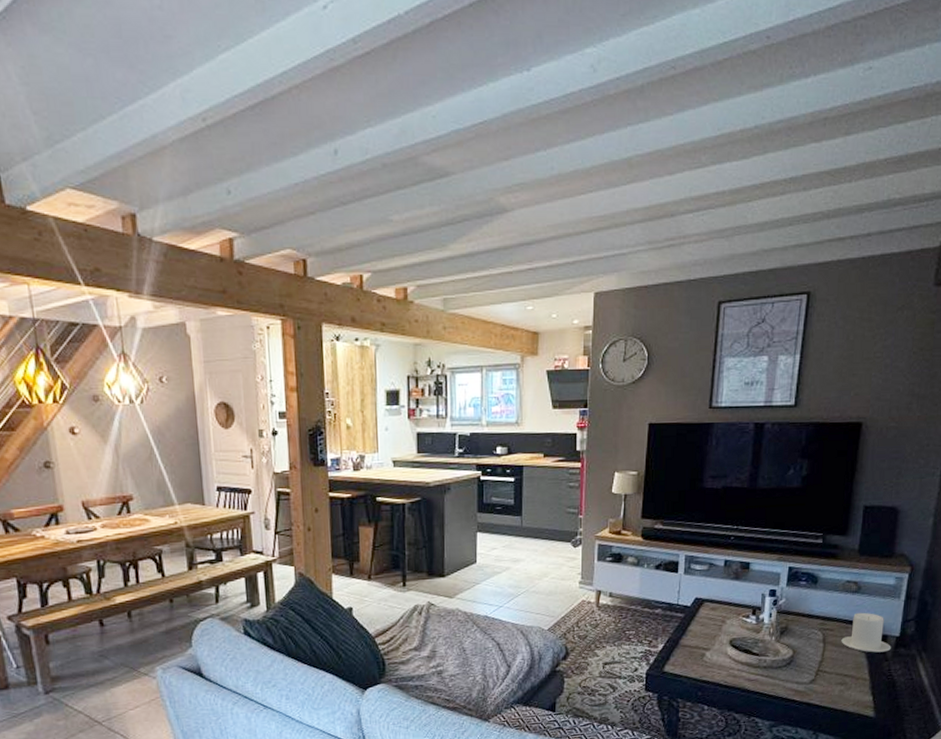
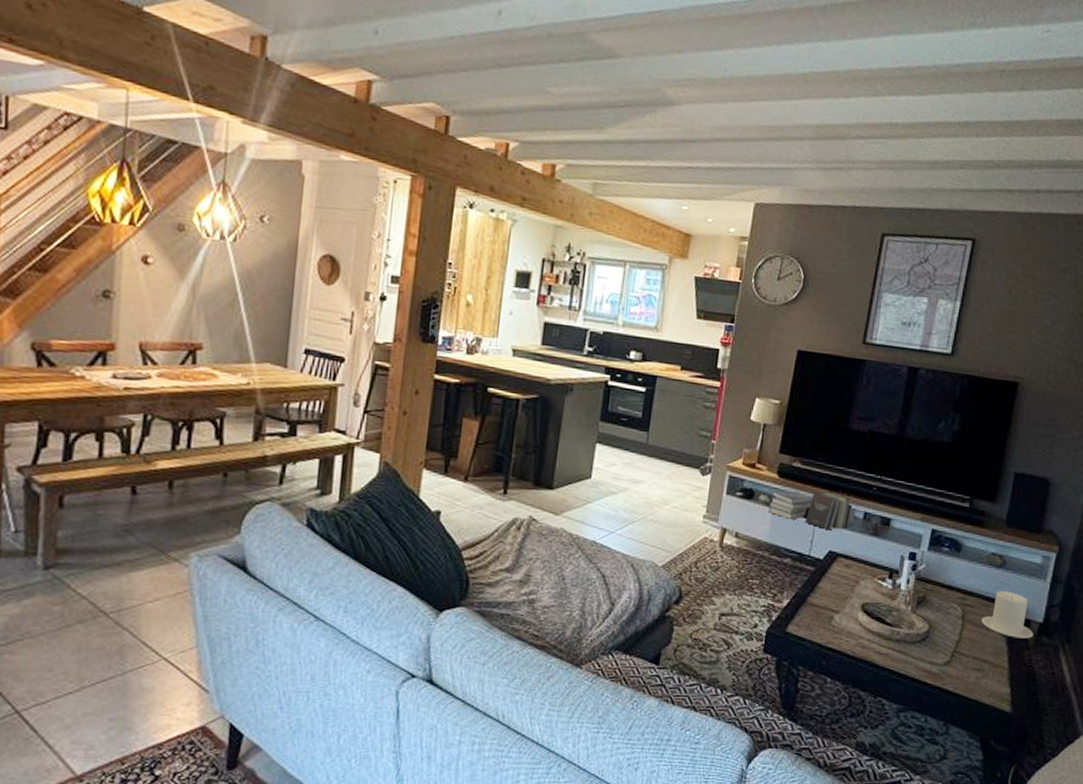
books: none [636,550,676,576] -> present [768,491,813,521]
books: none [672,544,717,581] -> present [805,491,857,530]

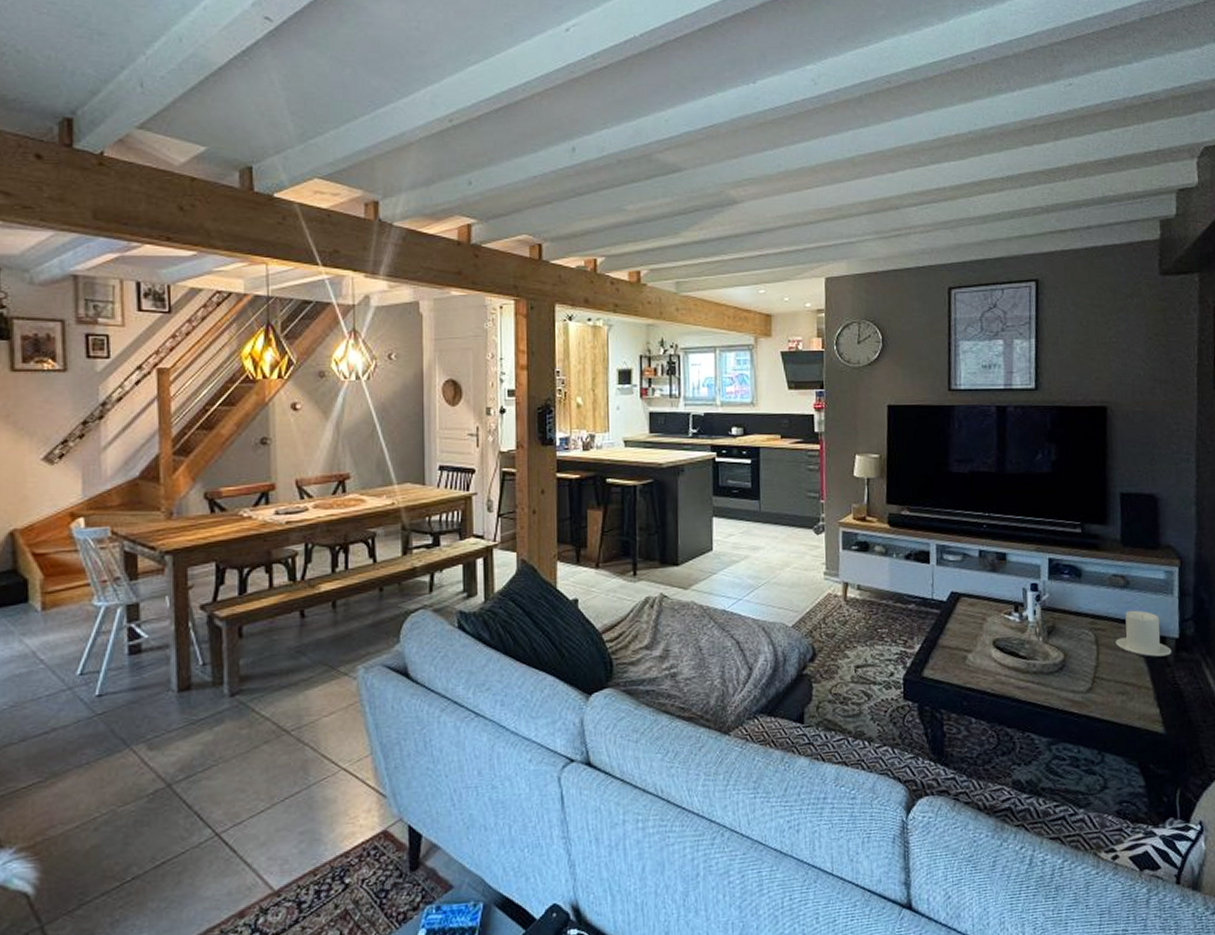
books: present [768,491,813,521] -> none [884,539,926,567]
books: present [805,491,857,530] -> none [923,533,971,573]

